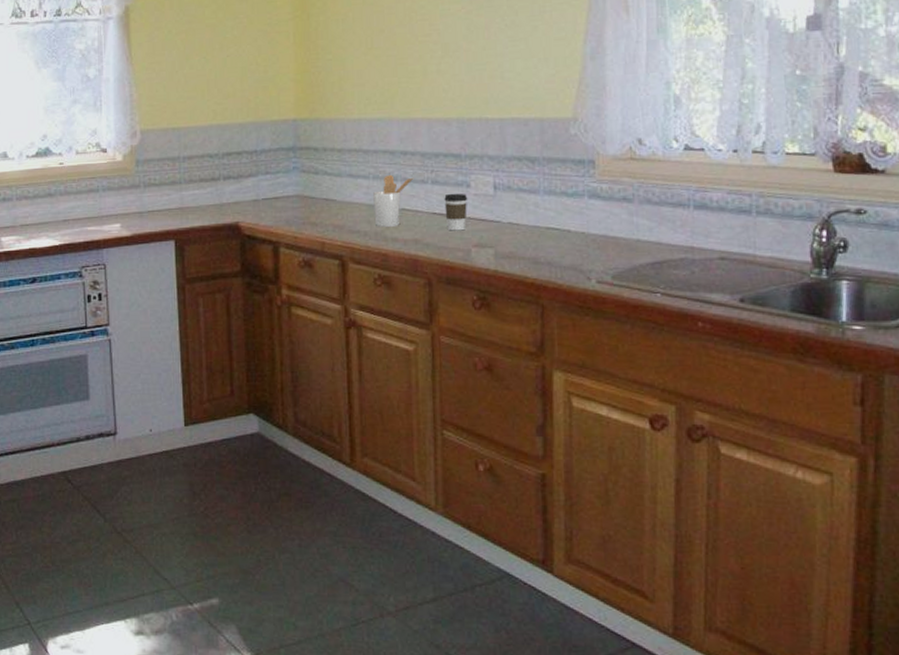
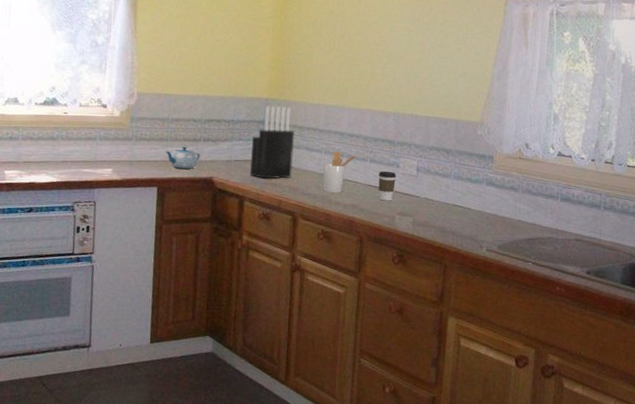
teapot: none [180,188,221,216] -> present [165,146,200,169]
knife block: none [282,127,335,218] -> present [250,106,295,179]

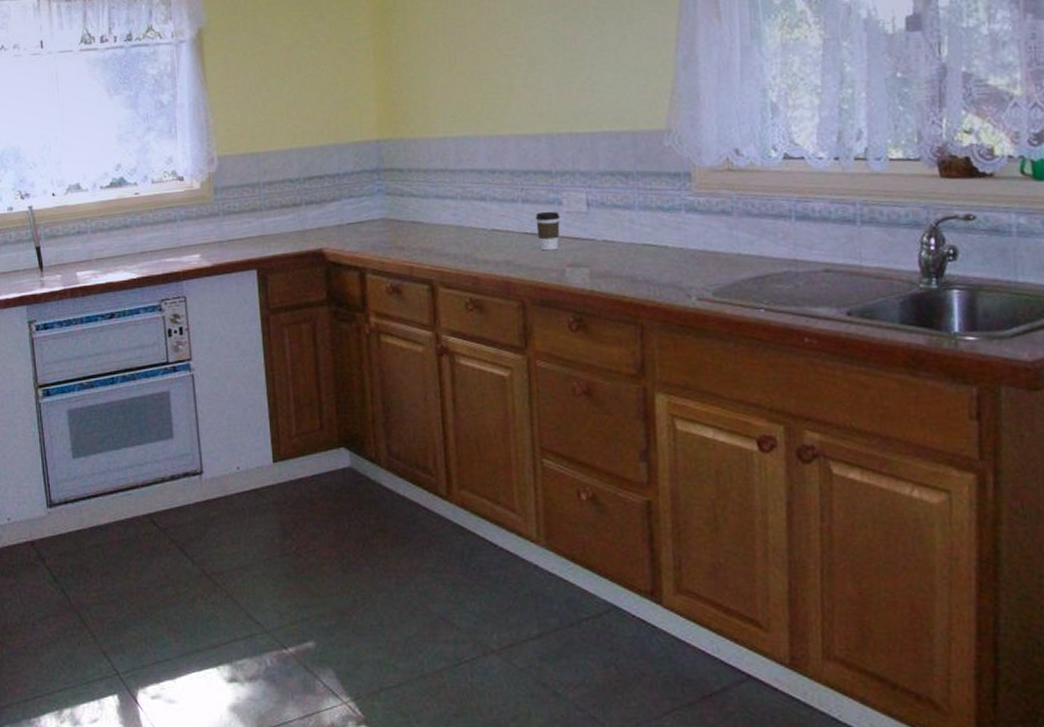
teapot: present [165,146,200,169] -> none [261,214,304,243]
knife block: present [250,106,295,179] -> none [366,147,422,242]
utensil holder: present [322,151,357,193] -> none [462,194,504,249]

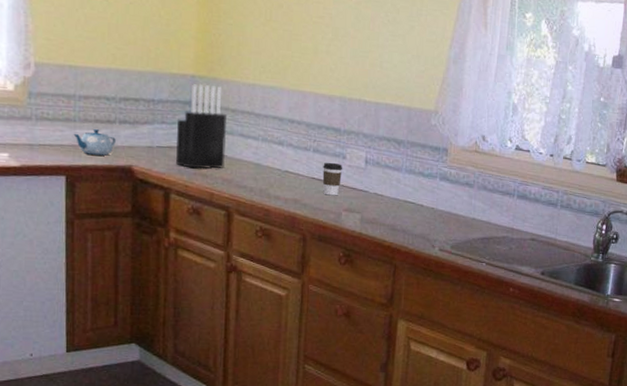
teapot: none [261,214,304,243] -> present [73,128,116,156]
knife block: none [366,147,422,242] -> present [176,84,227,169]

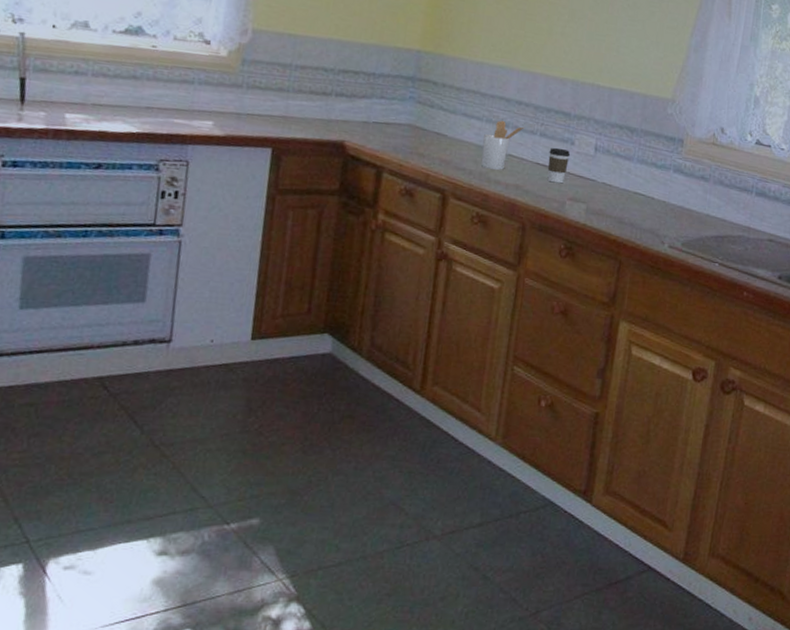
teapot: present [73,128,116,156] -> none [285,100,330,129]
knife block: present [176,84,227,169] -> none [392,59,451,149]
utensil holder: none [260,138,298,186] -> present [481,120,525,170]

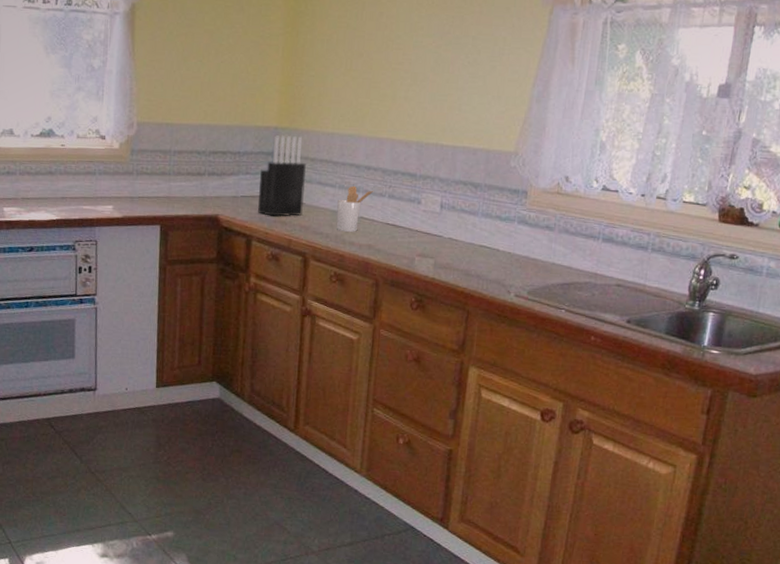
knife block: none [392,59,451,149] -> present [258,135,307,217]
coffee cup: present [547,147,571,184] -> none [396,207,418,241]

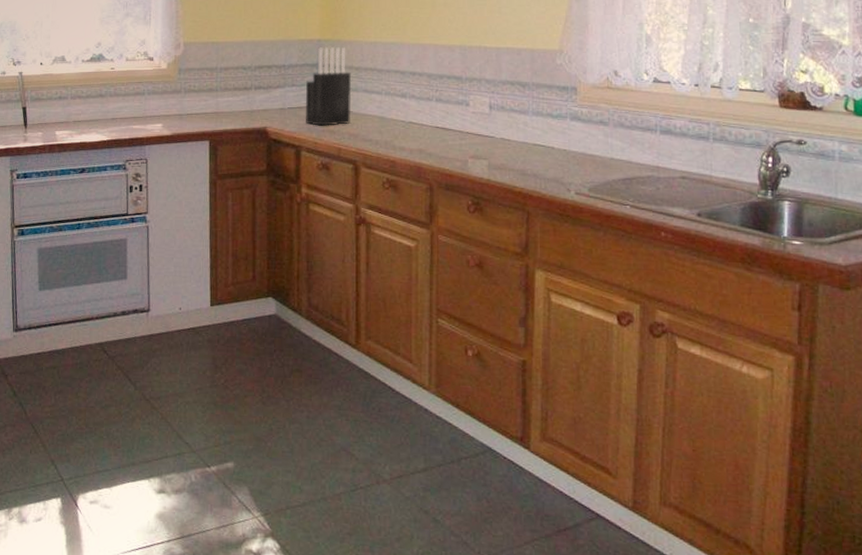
utensil holder: present [336,185,374,232] -> none [385,91,421,137]

